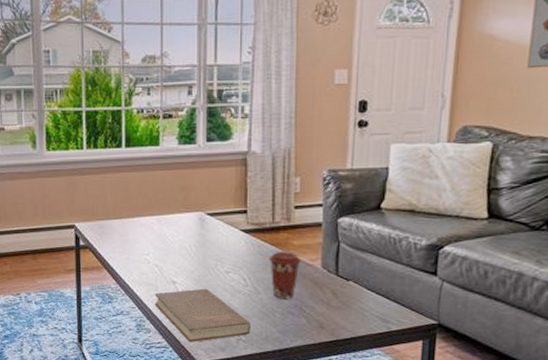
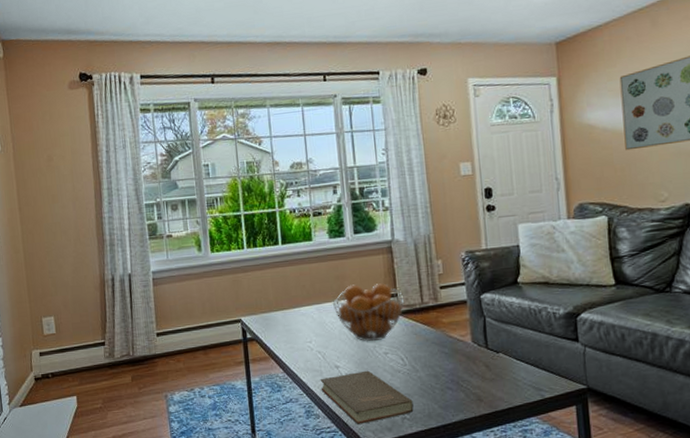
fruit basket: none [175,197,254,259] -> present [332,283,405,342]
coffee cup: present [269,252,302,299] -> none [422,329,453,376]

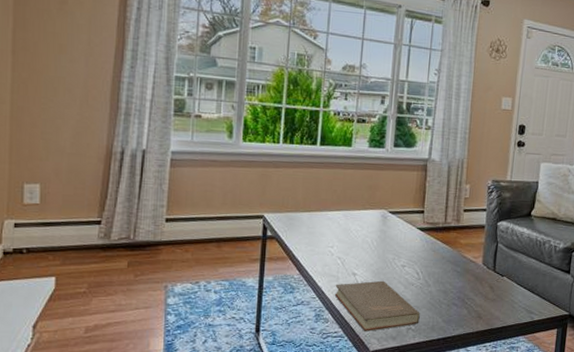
fruit basket: present [332,283,405,342] -> none [360,196,430,254]

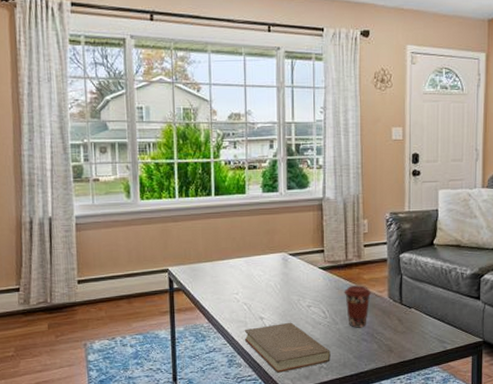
coffee cup: none [439,249,467,292] -> present [344,285,372,328]

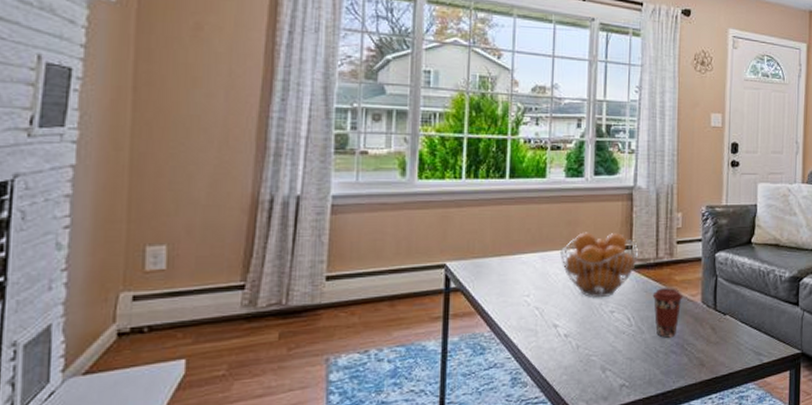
book: present [244,322,331,373] -> none [533,331,634,393]
fruit basket: none [261,239,330,295] -> present [559,232,639,299]

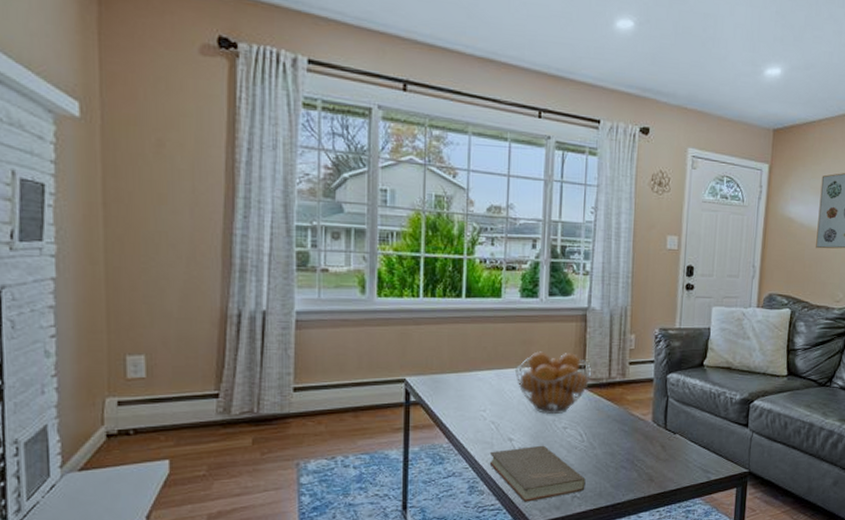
book: none [533,331,634,393] -> present [489,445,586,502]
coffee cup: present [652,288,684,338] -> none [604,407,635,454]

